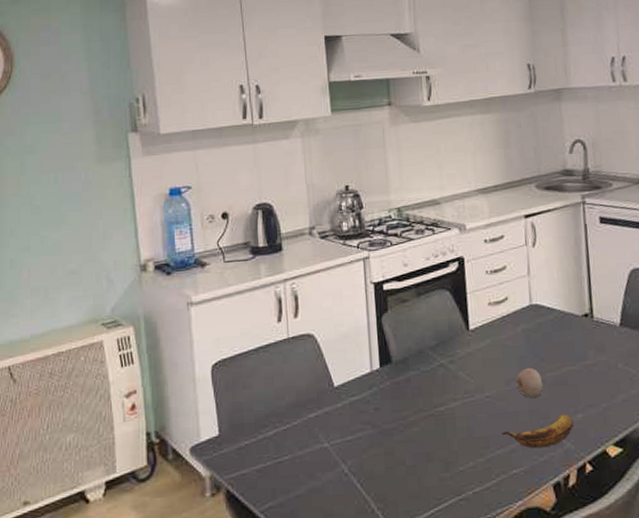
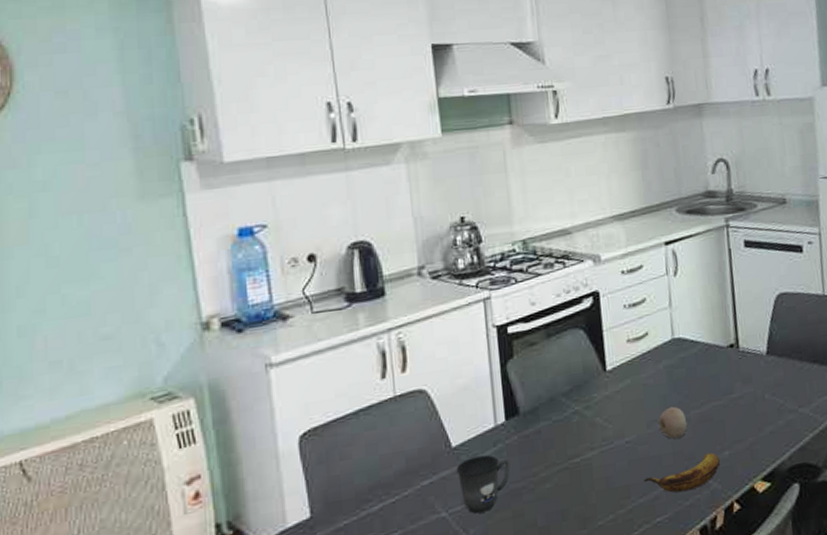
mug: none [337,396,384,447] -> present [456,455,511,514]

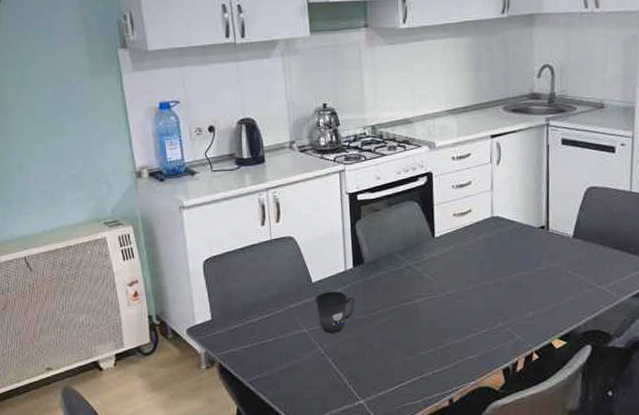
banana: present [644,452,720,493] -> none [460,311,524,339]
fruit: present [659,406,688,439] -> none [475,271,499,297]

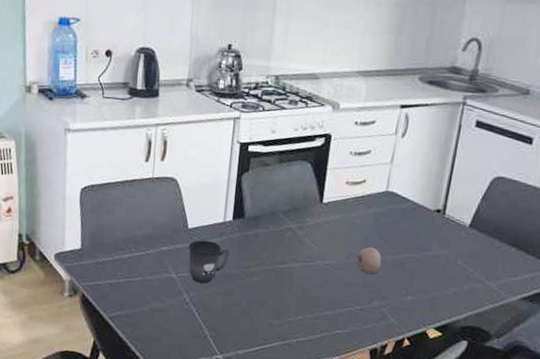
fruit: none [475,271,499,297] -> present [357,247,382,274]

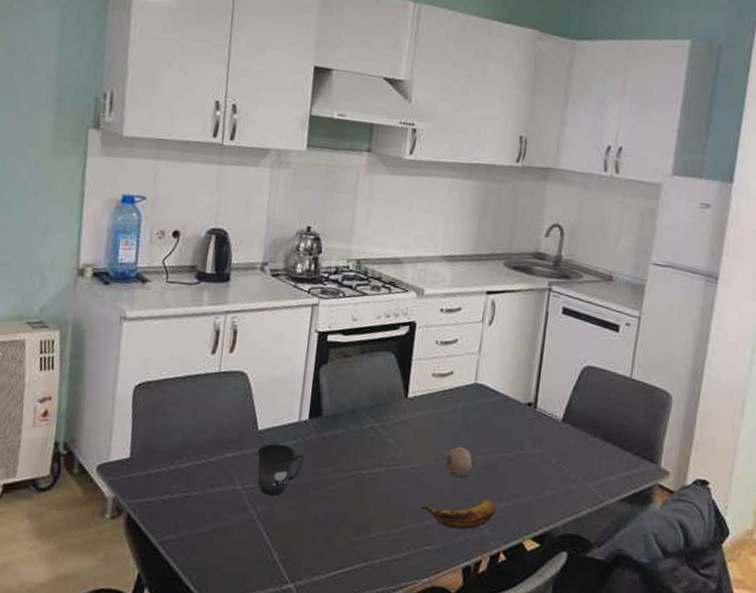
banana: none [333,293,402,318] -> present [420,499,496,529]

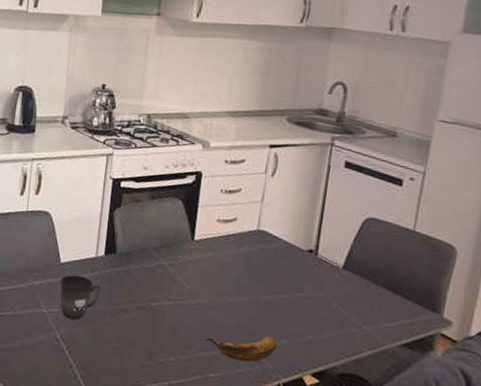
fruit: present [445,446,473,477] -> none [229,286,255,315]

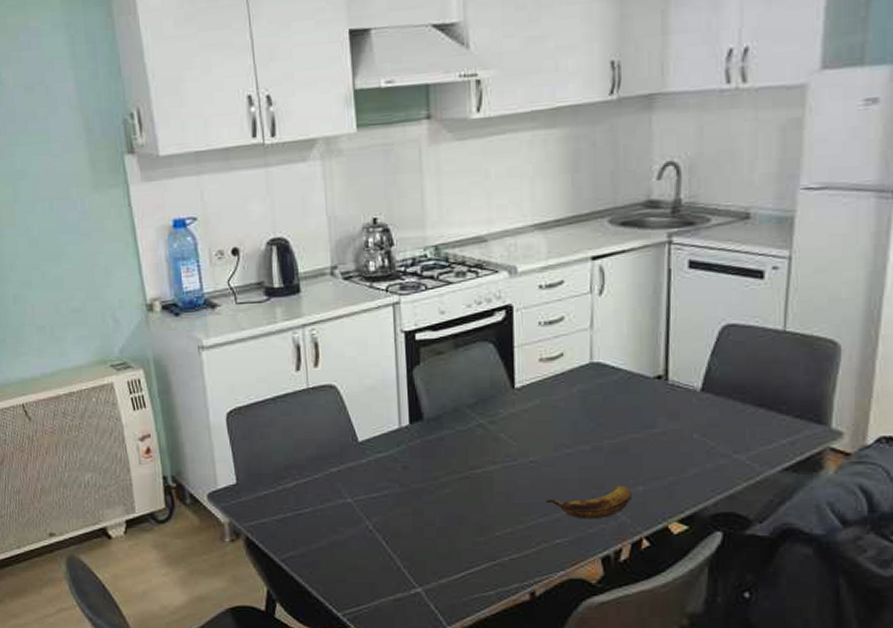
mug: present [60,274,102,320] -> none [361,453,413,505]

